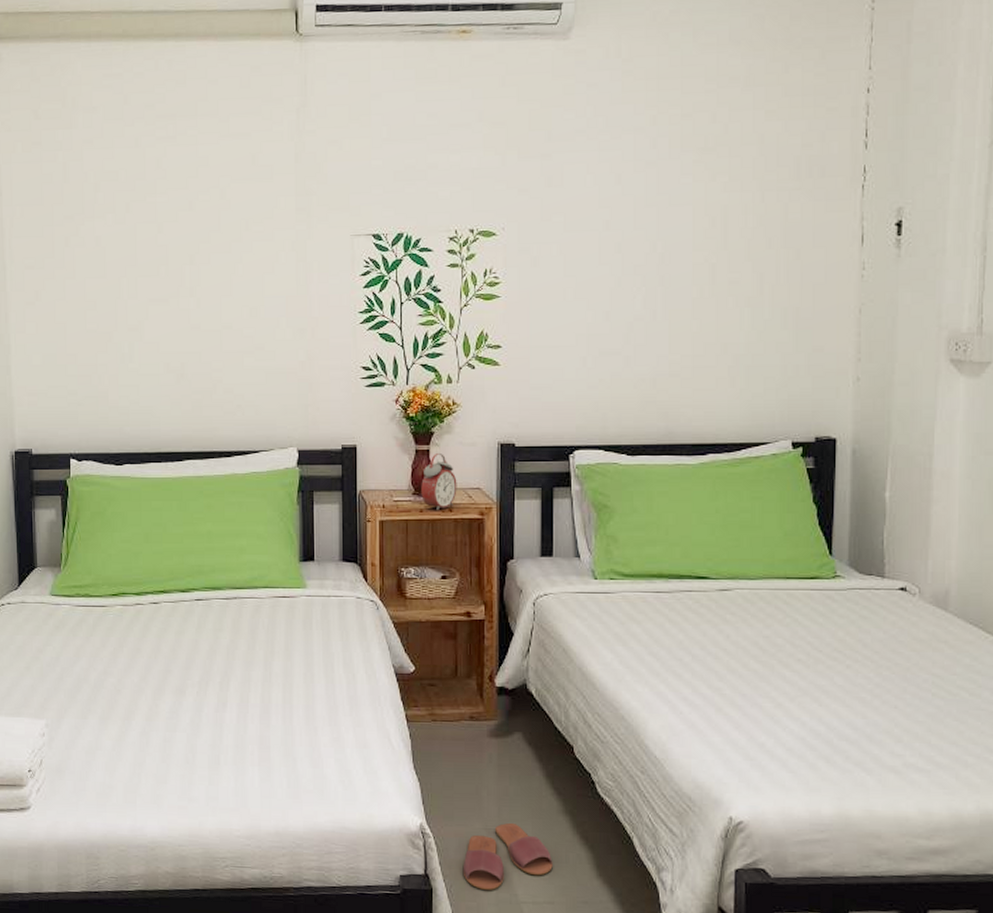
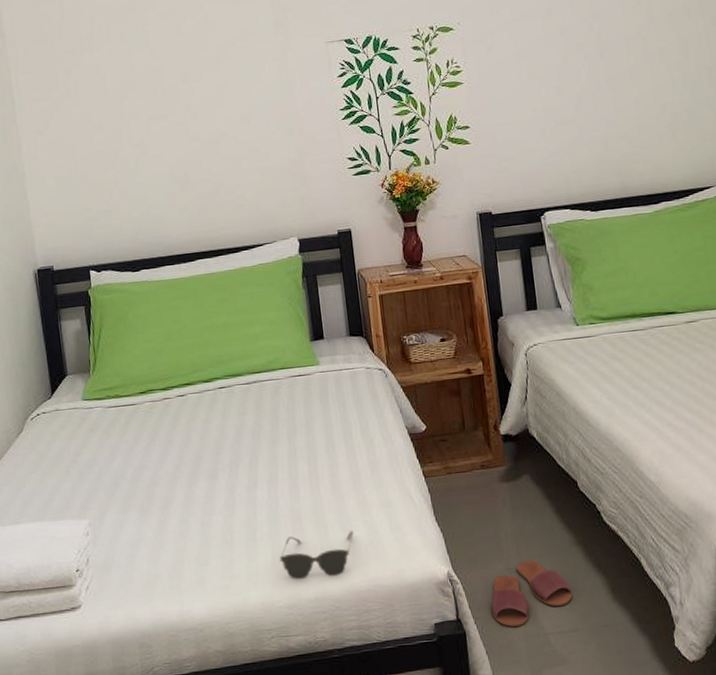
sunglasses: none [242,765,324,813] -> present [279,531,354,580]
alarm clock: present [421,452,457,510] -> none [412,227,446,279]

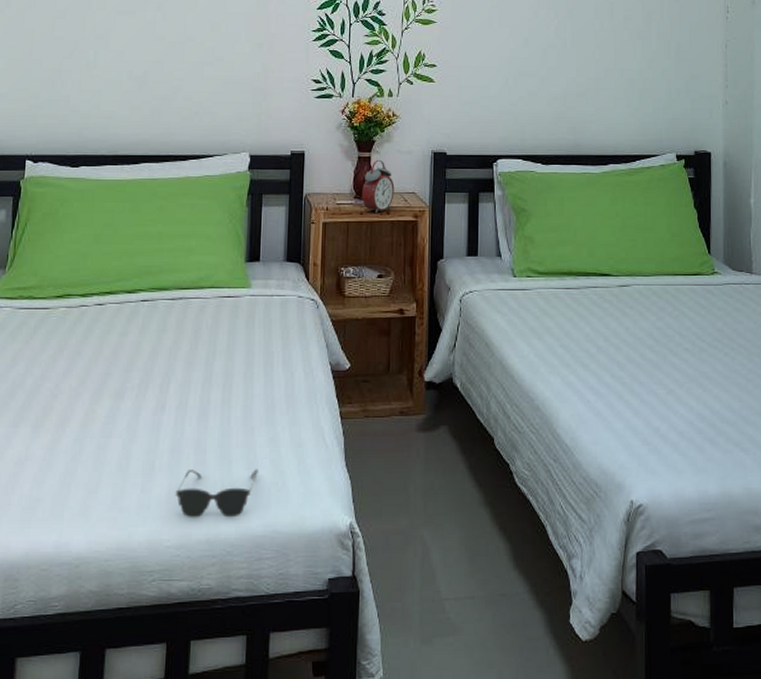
alarm clock: none [412,227,446,279] -> present [362,159,395,212]
slippers: present [491,559,572,628] -> none [389,517,474,590]

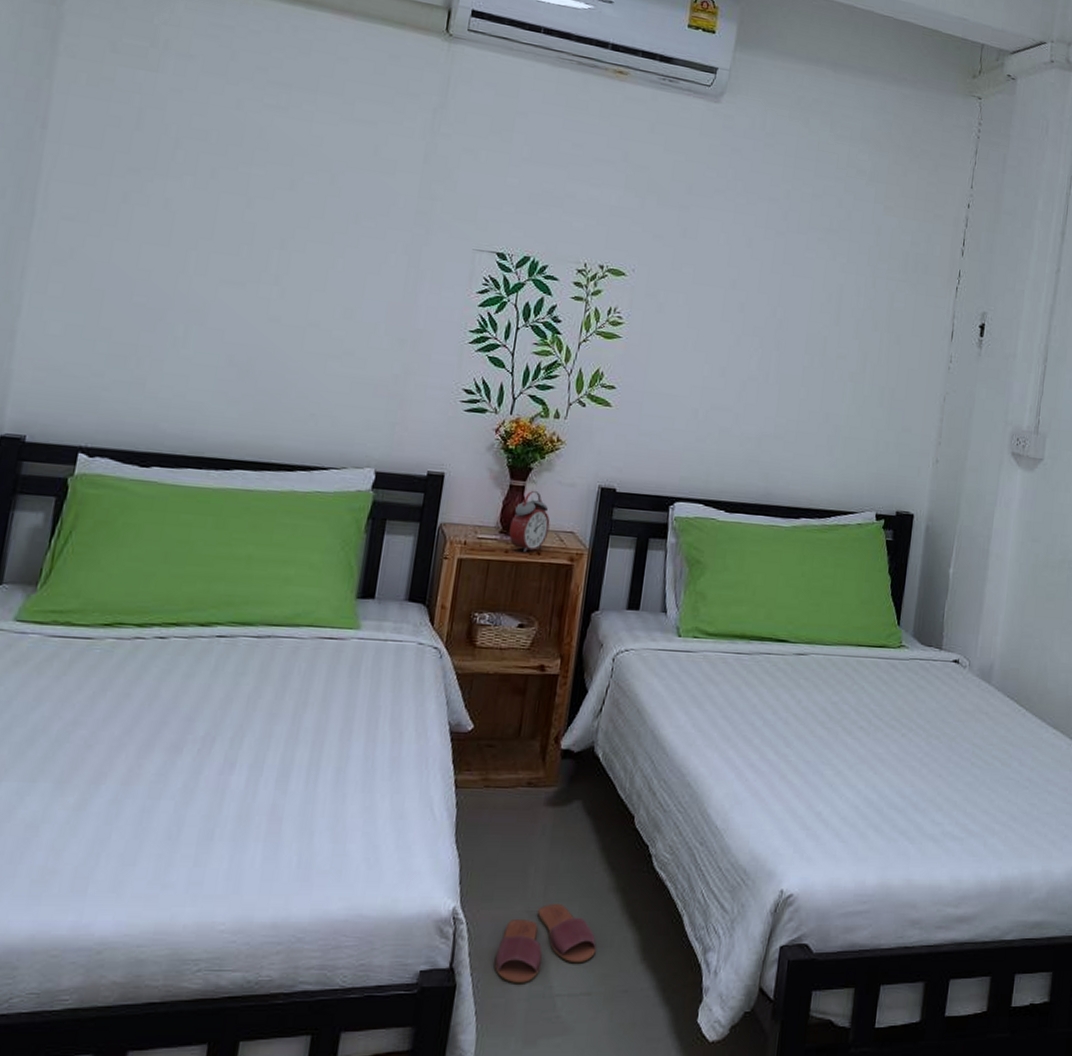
sunglasses: present [175,469,258,518] -> none [237,841,347,899]
slippers: none [389,517,474,590] -> present [494,903,596,984]

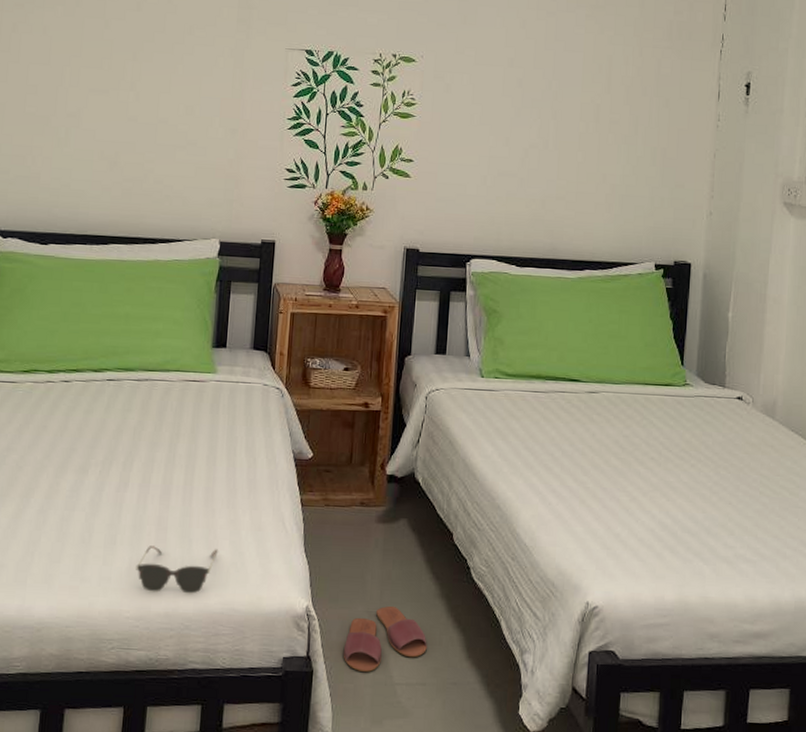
sunglasses: none [237,841,347,899] -> present [136,546,218,594]
alarm clock: present [509,490,550,552] -> none [331,252,365,306]

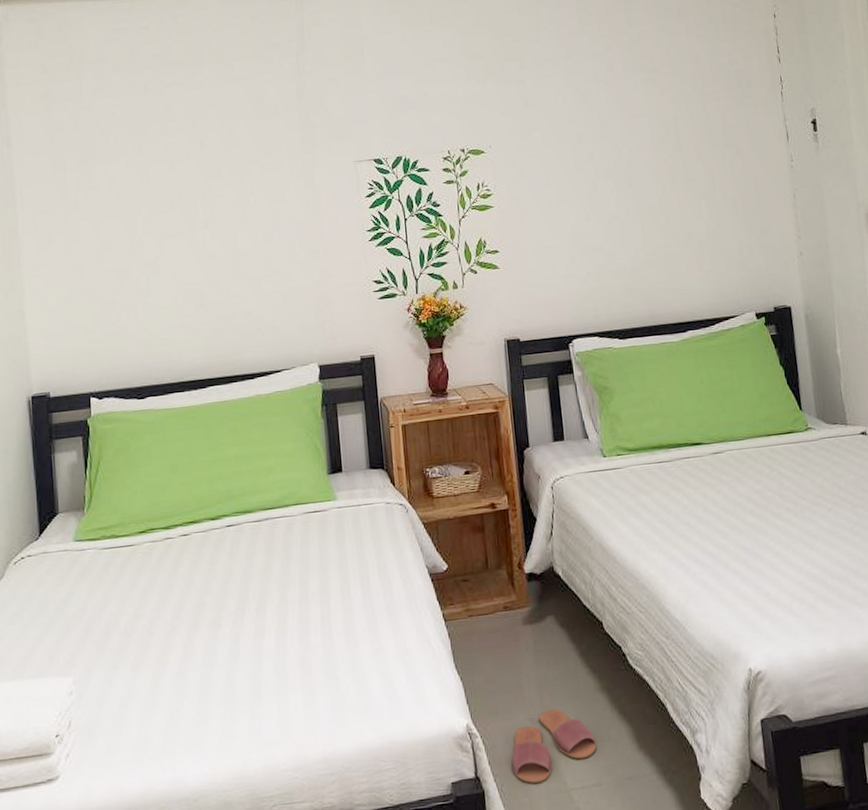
sunglasses: present [136,546,218,594] -> none [285,682,367,739]

